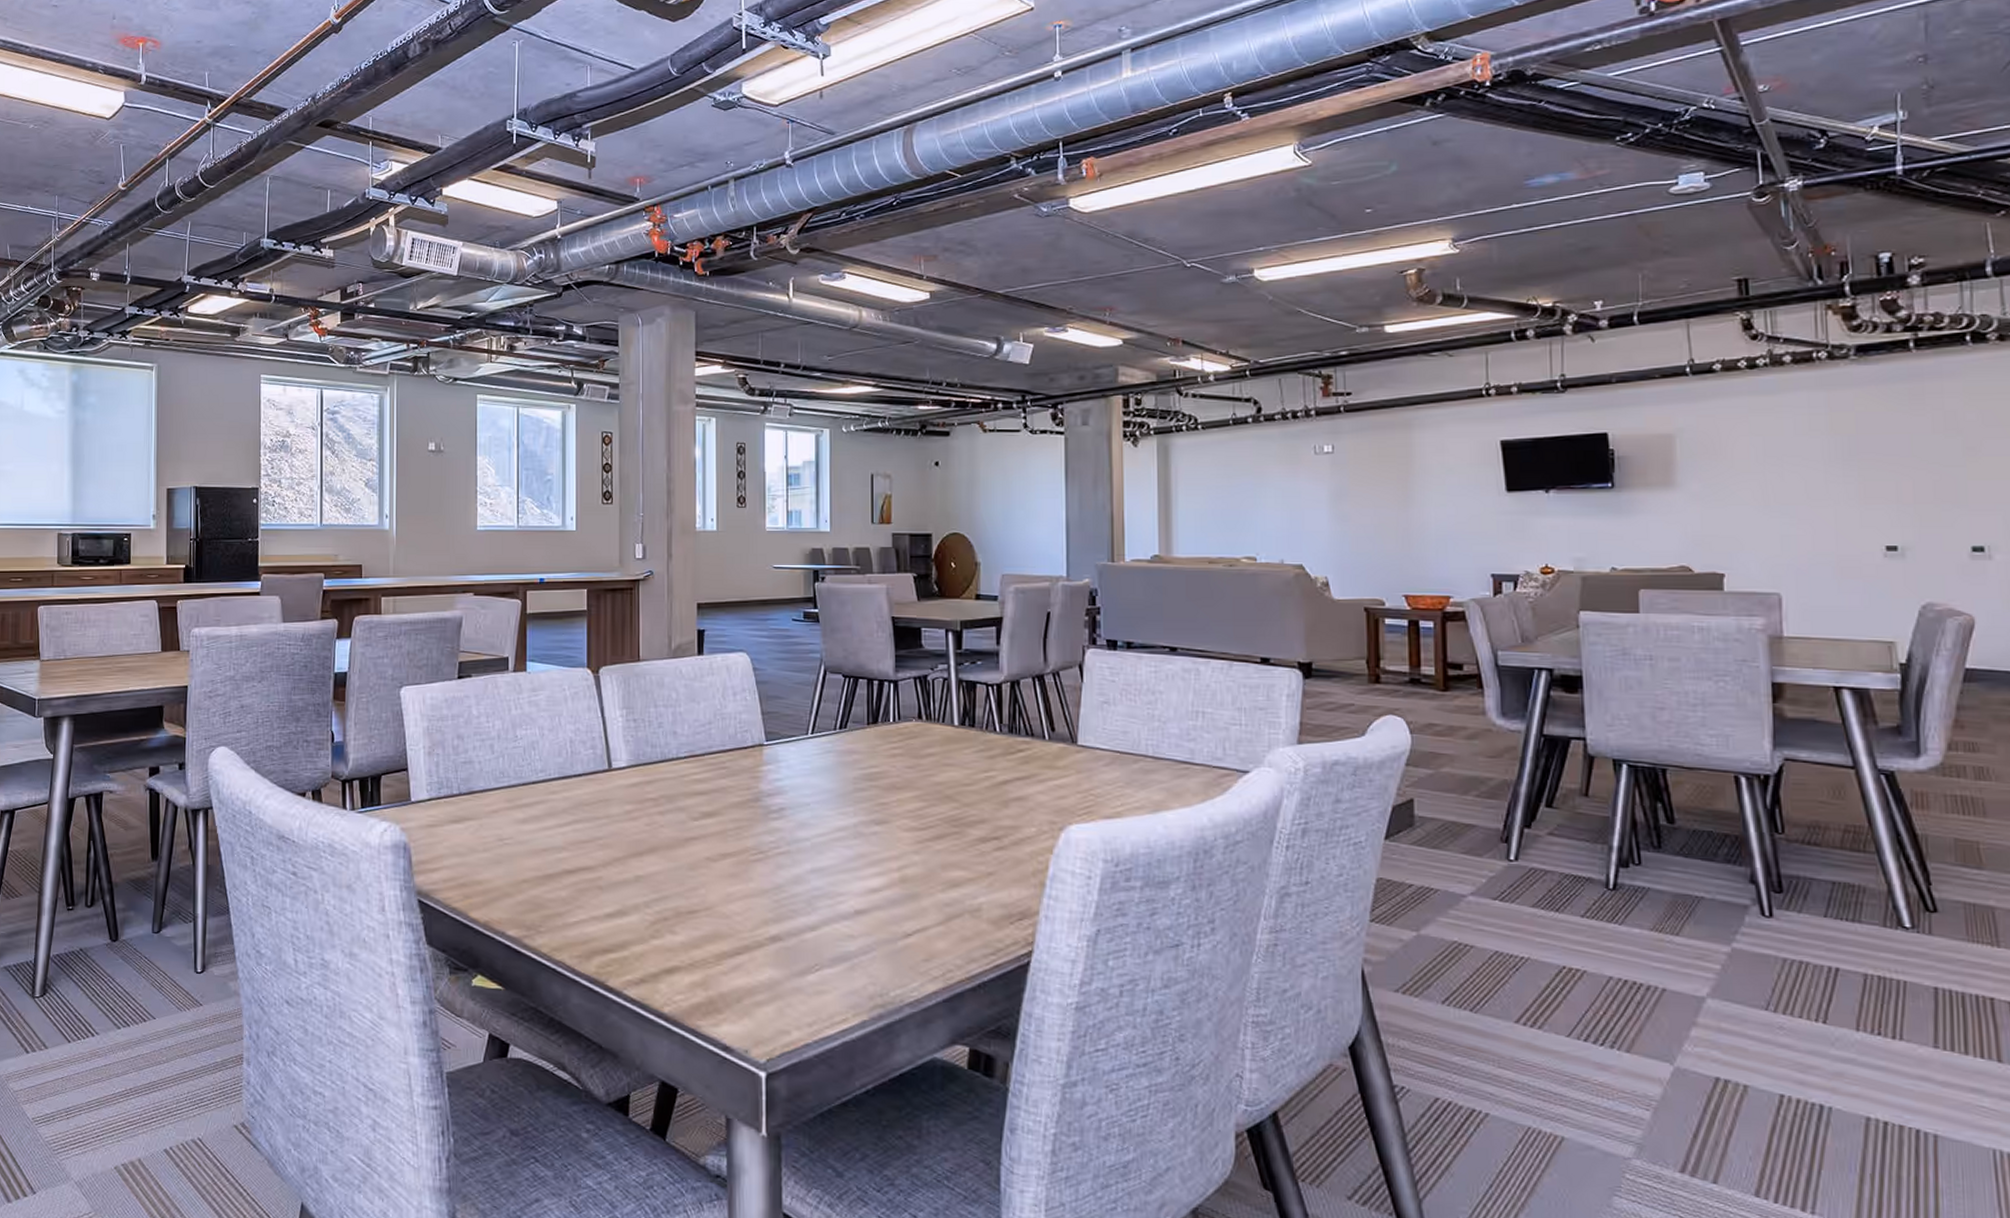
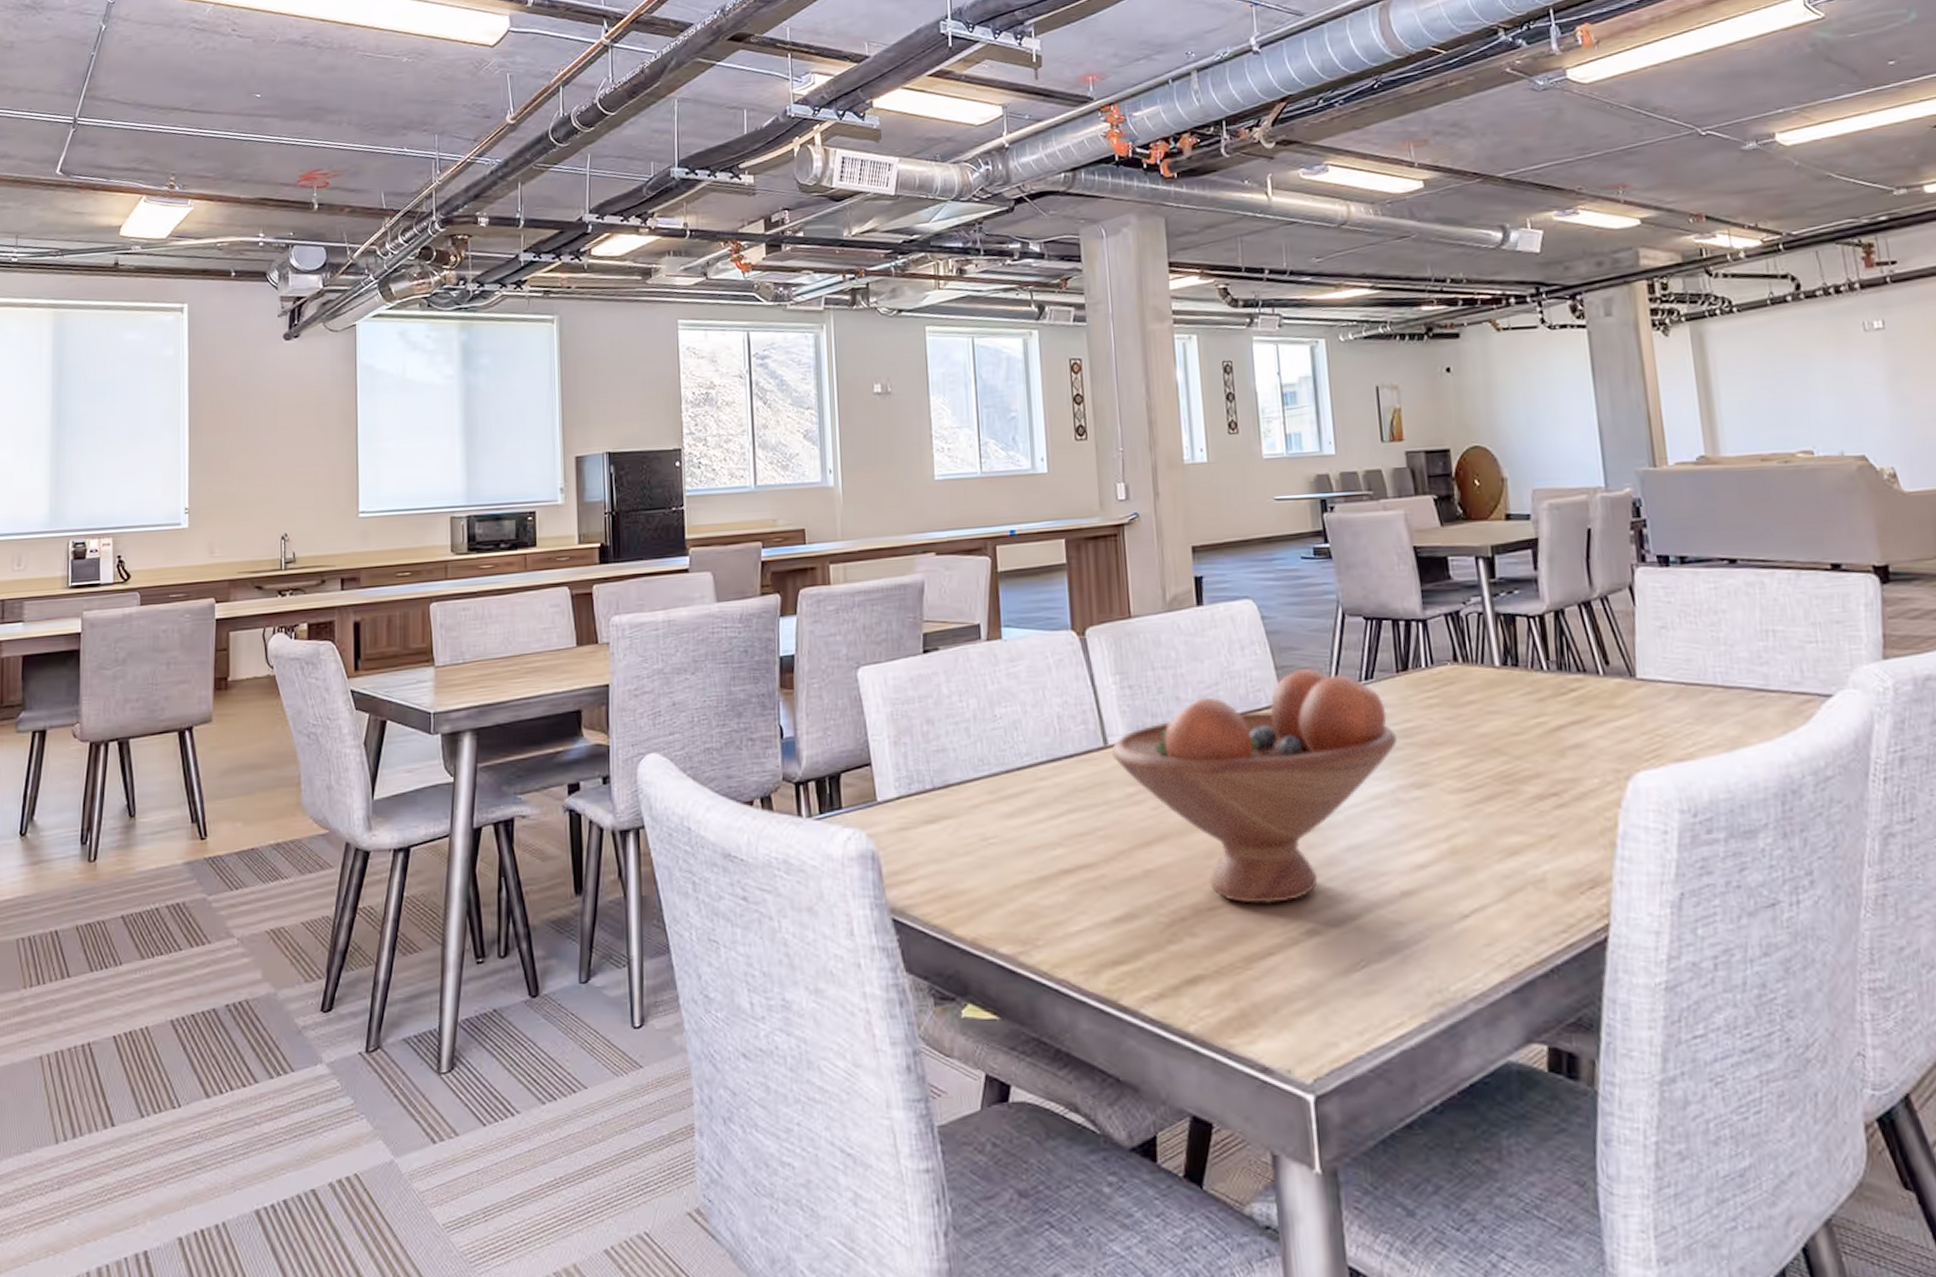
fruit bowl: none [615,716,862,912] -> present [1112,669,1397,905]

